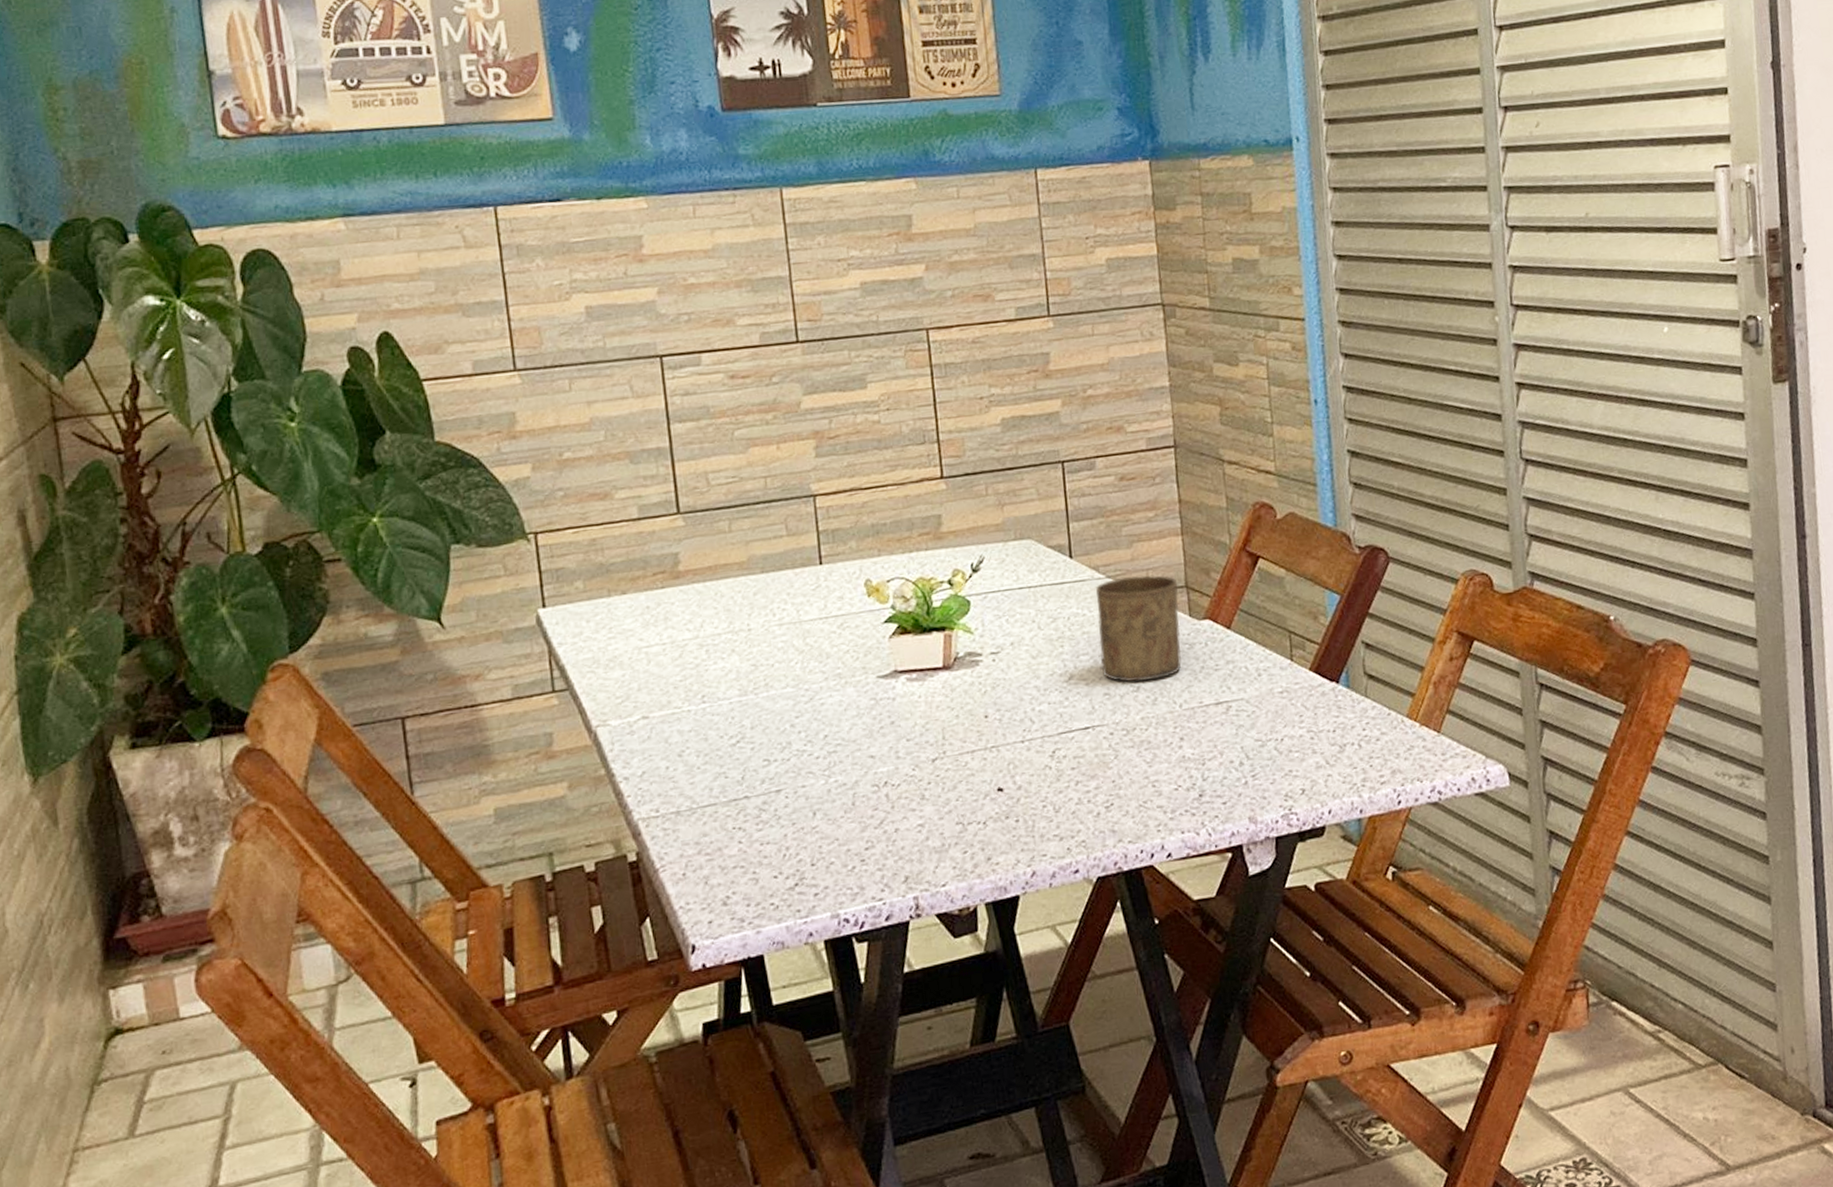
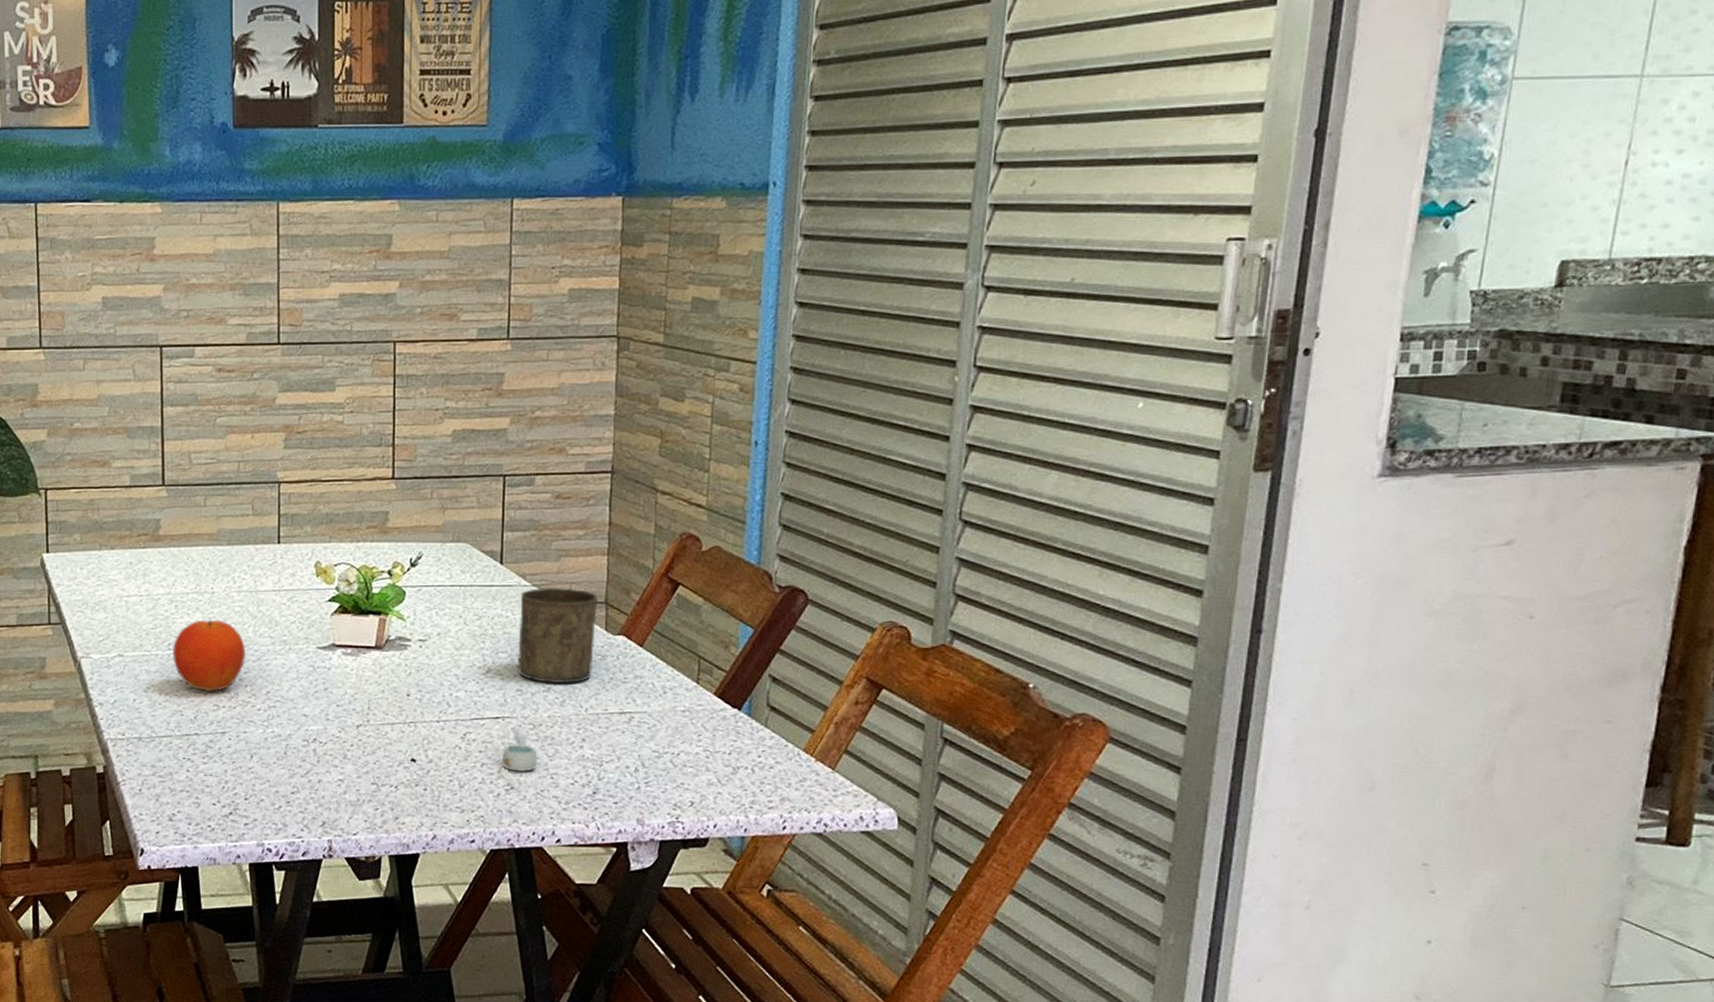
fruit: none [707,660,796,746] -> present [172,620,245,692]
cup: none [1096,732,1137,805] -> present [500,724,538,789]

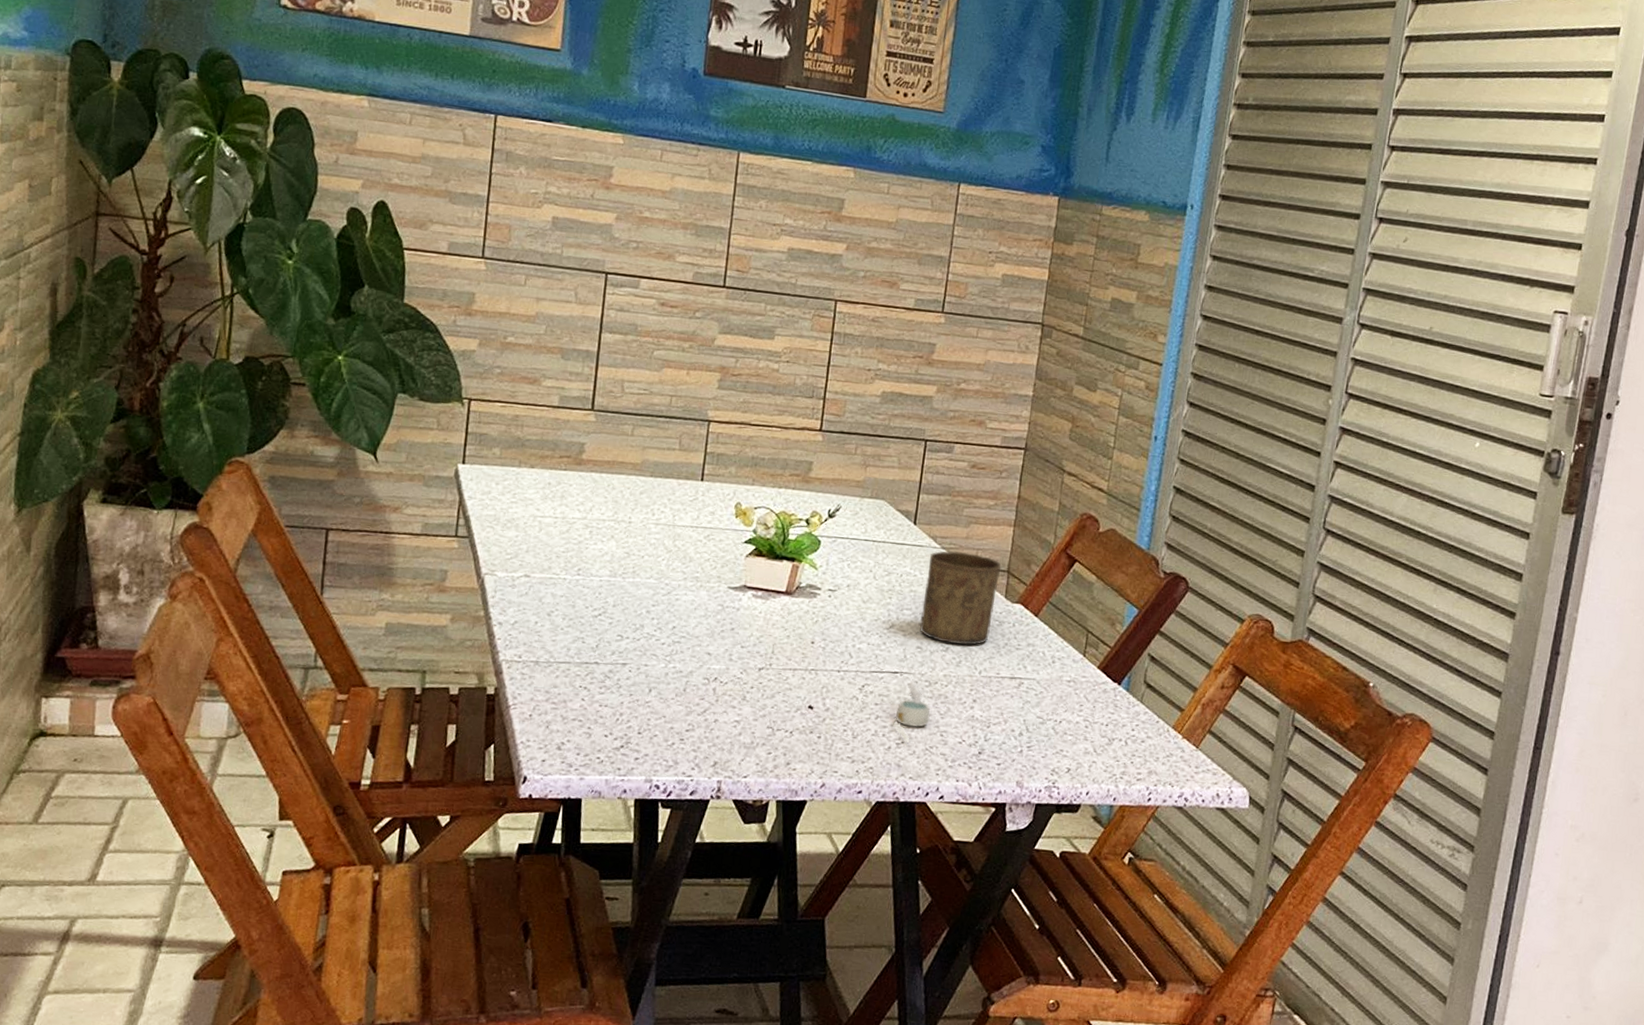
fruit: present [172,620,245,692] -> none [581,548,657,622]

